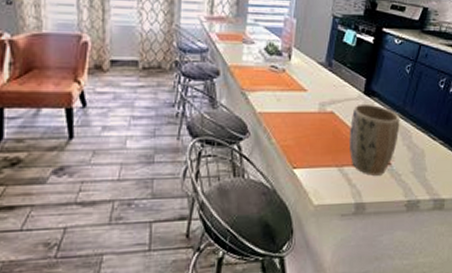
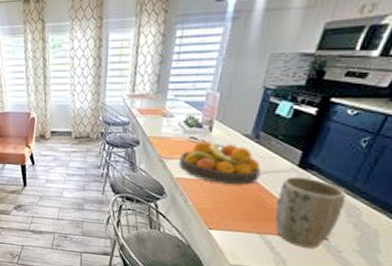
fruit bowl: none [260,69,335,115] -> present [178,140,261,185]

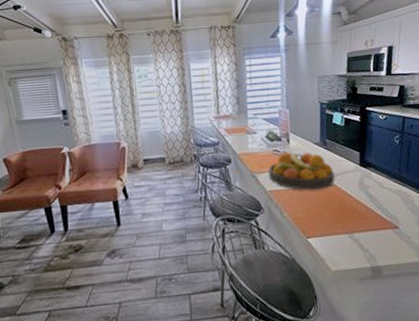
plant pot: present [274,176,347,249] -> none [352,174,401,240]

